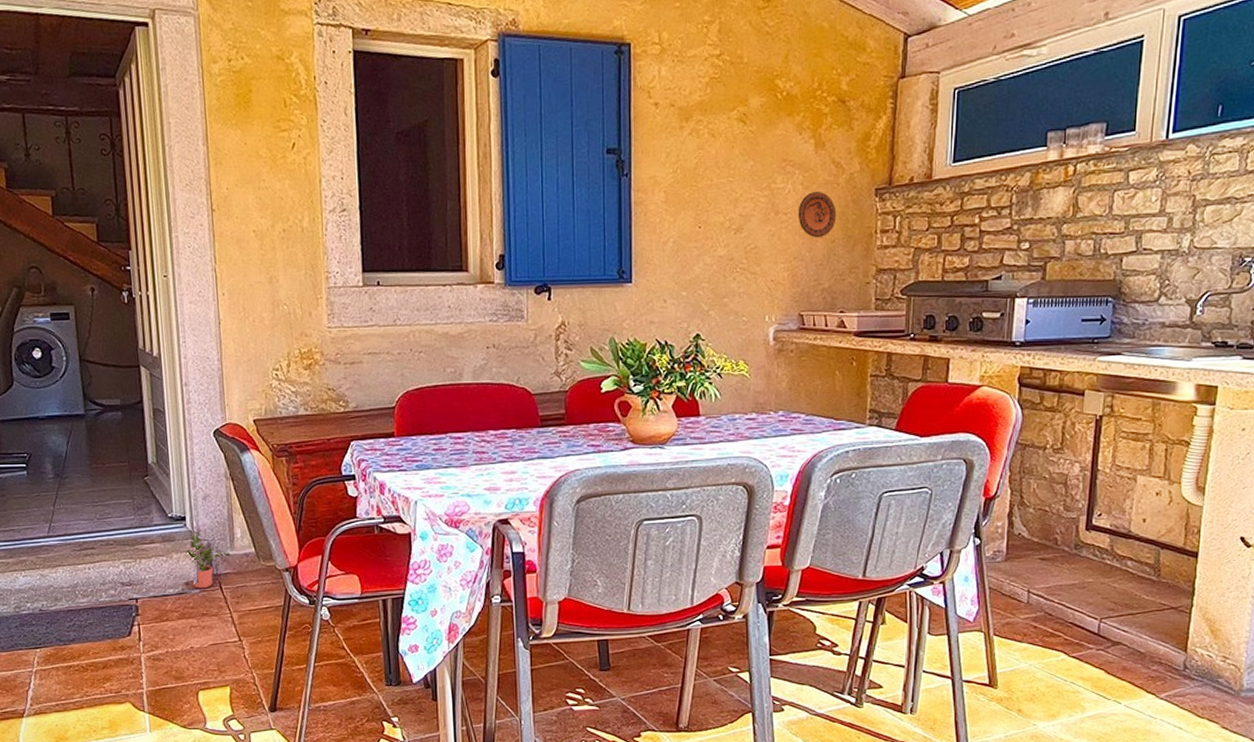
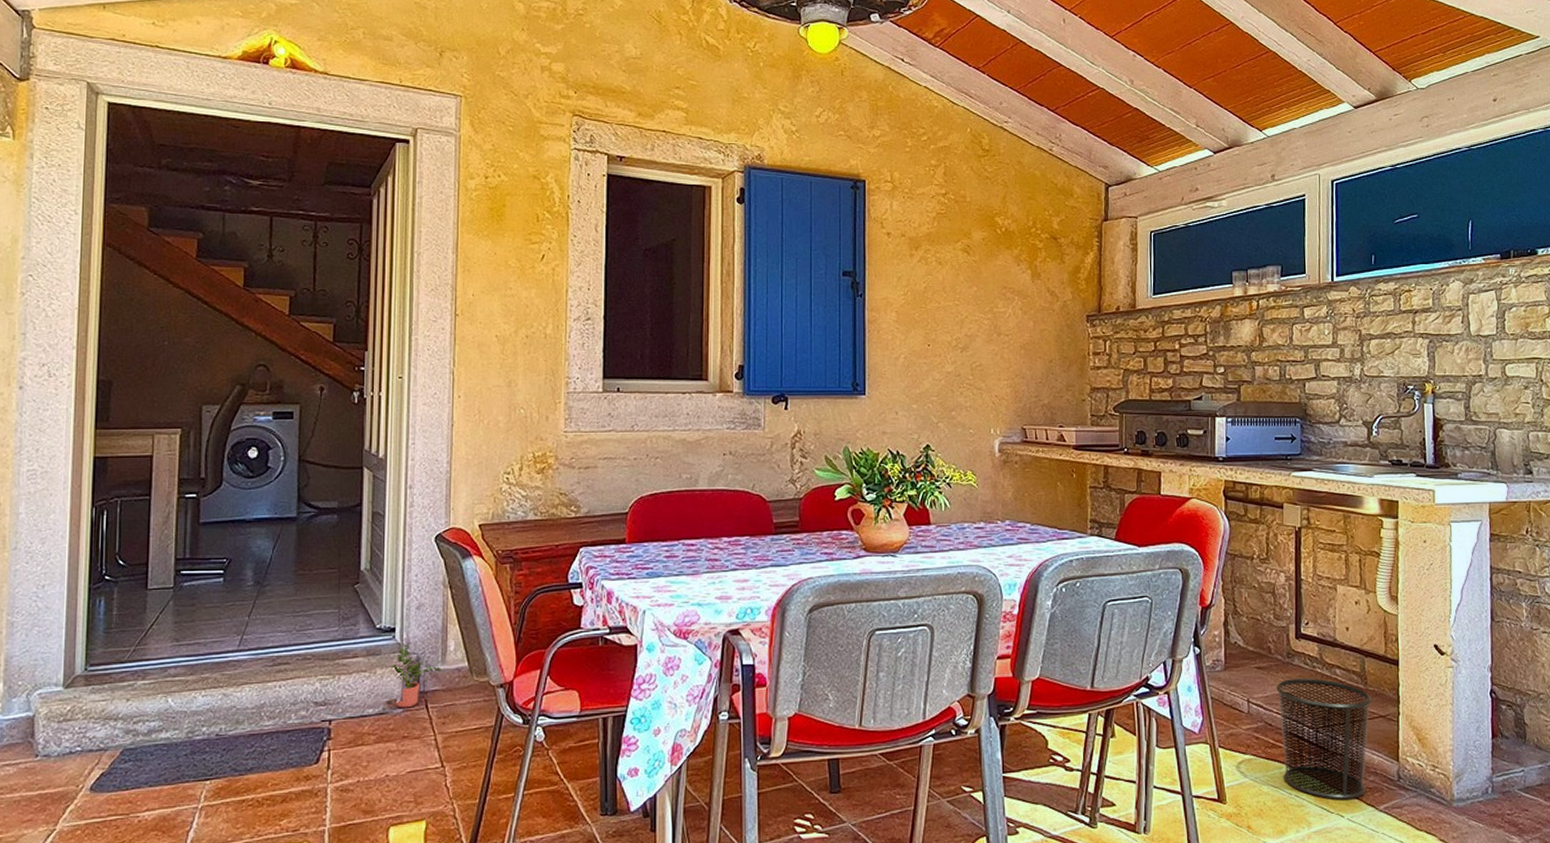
decorative plate: present [798,192,837,238] -> none [1018,317,1053,358]
waste bin: none [1060,569,1164,688] -> present [1276,678,1372,800]

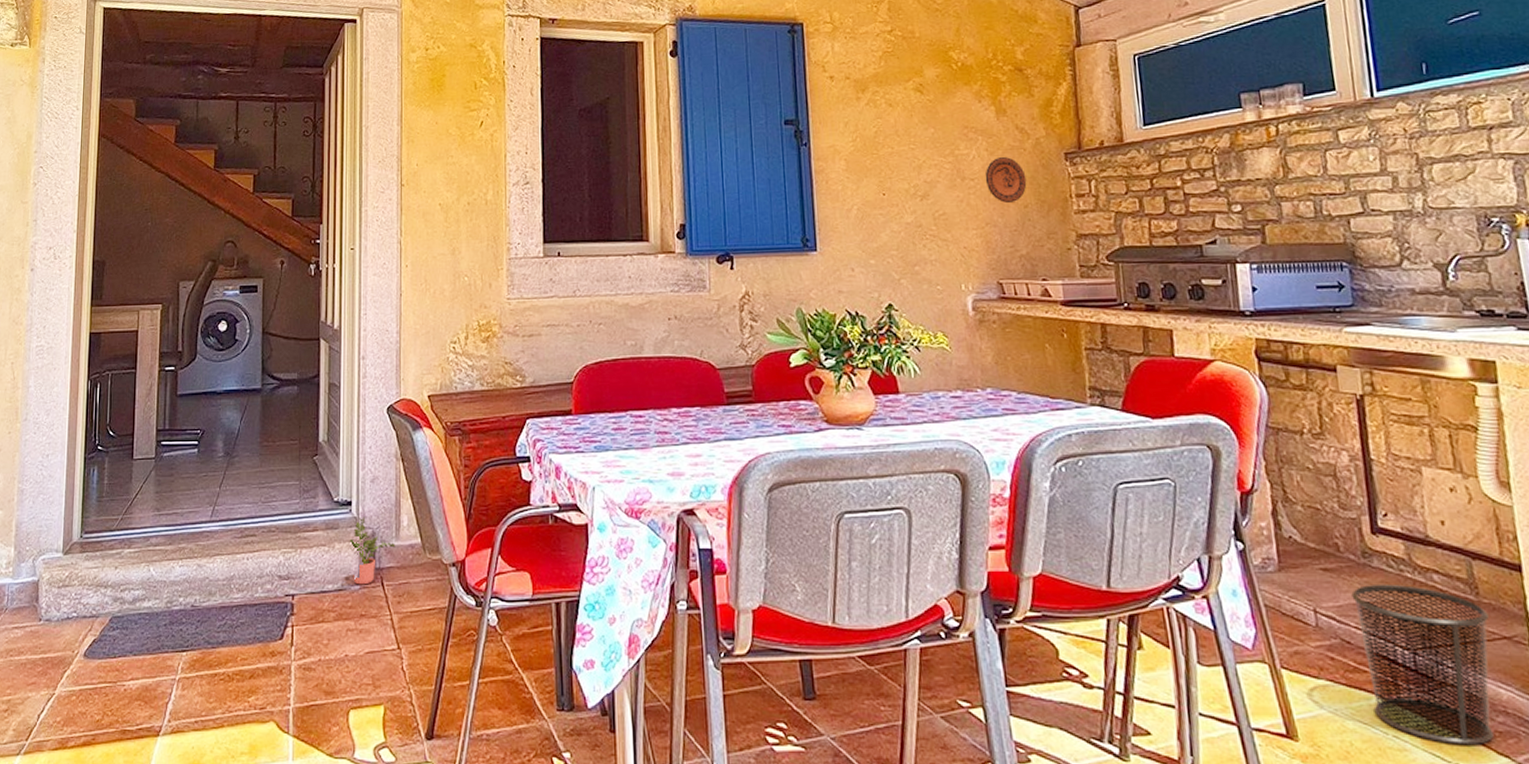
decorative plate: none [1018,317,1053,358] -> present [985,157,1027,204]

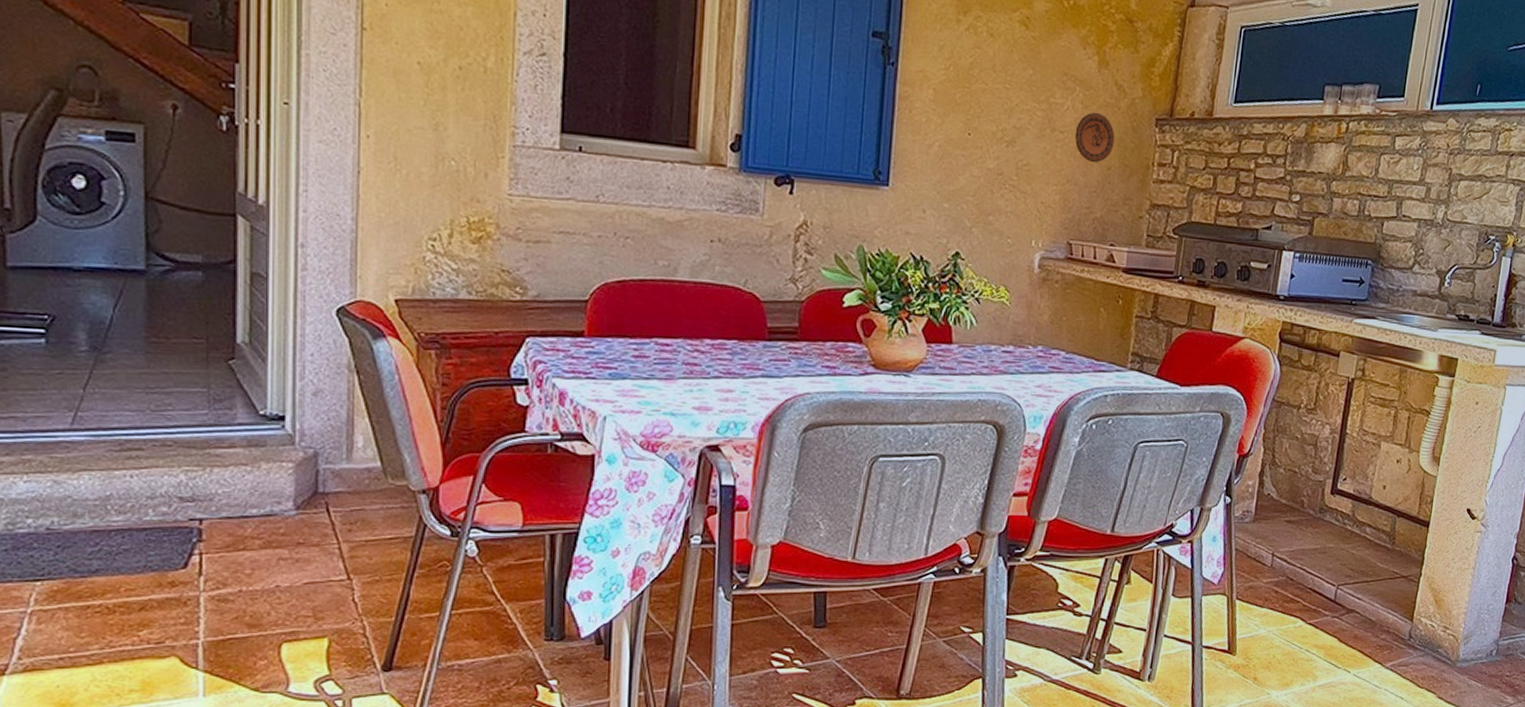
potted plant: present [349,517,396,585] -> none [281,434,347,511]
waste bin: present [1351,583,1494,746] -> none [1296,534,1397,656]

